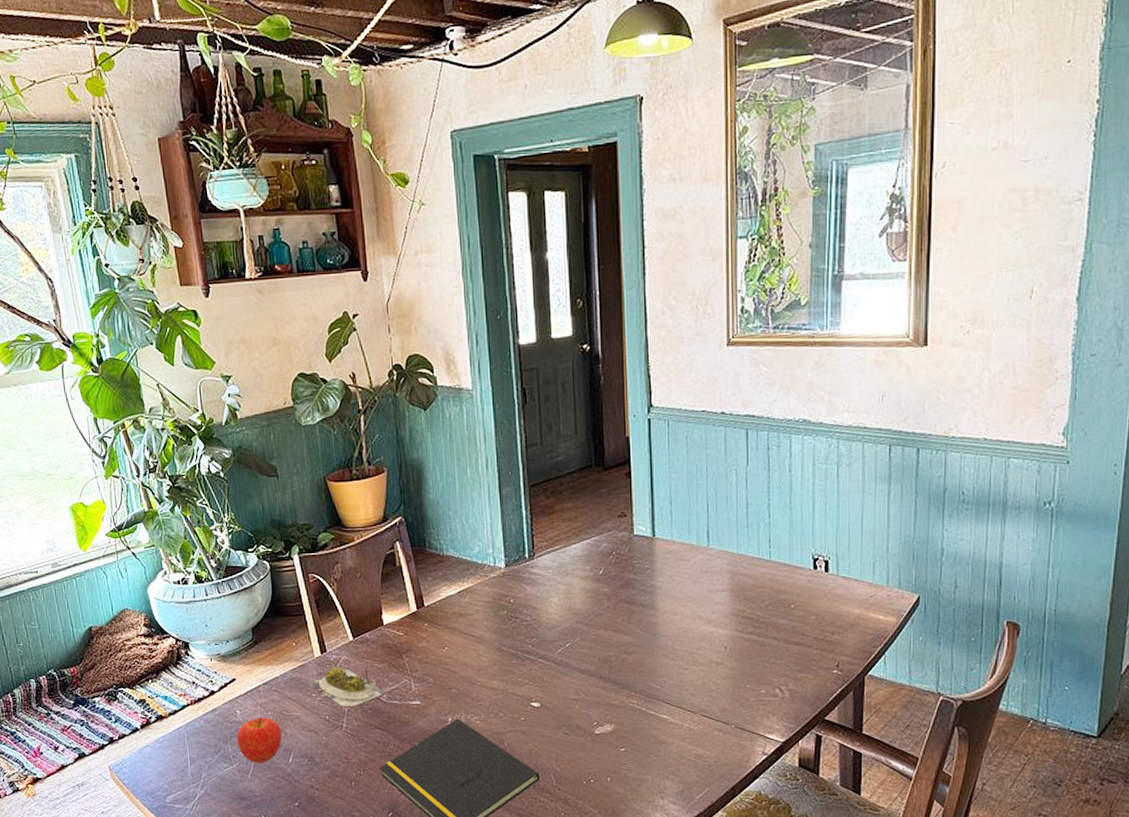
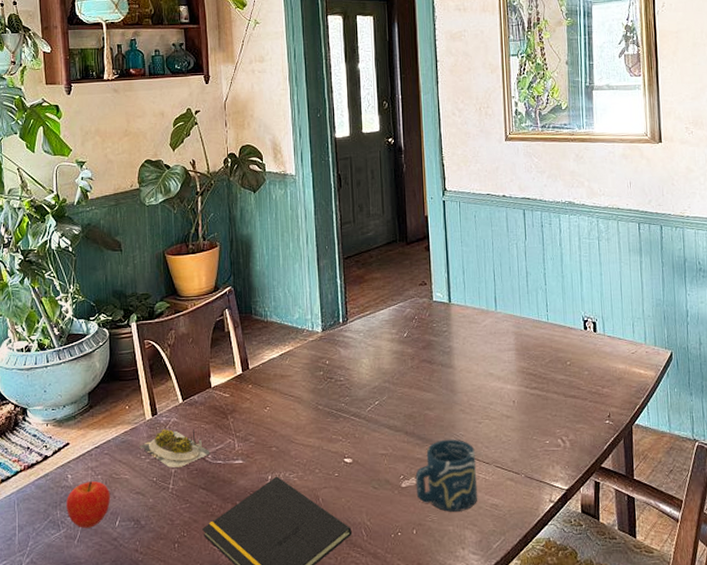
cup: none [610,685,681,761] -> present [415,439,478,512]

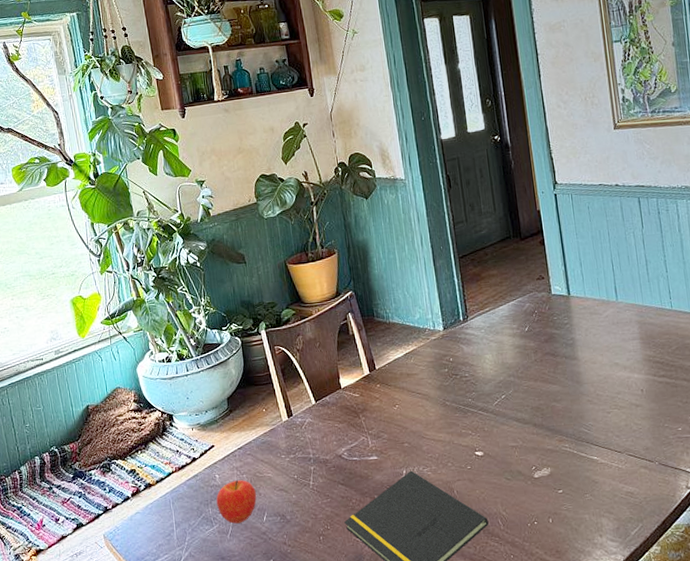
succulent plant: present [138,428,210,468] -> none [278,429,346,465]
cup: present [415,439,478,512] -> none [547,429,612,501]

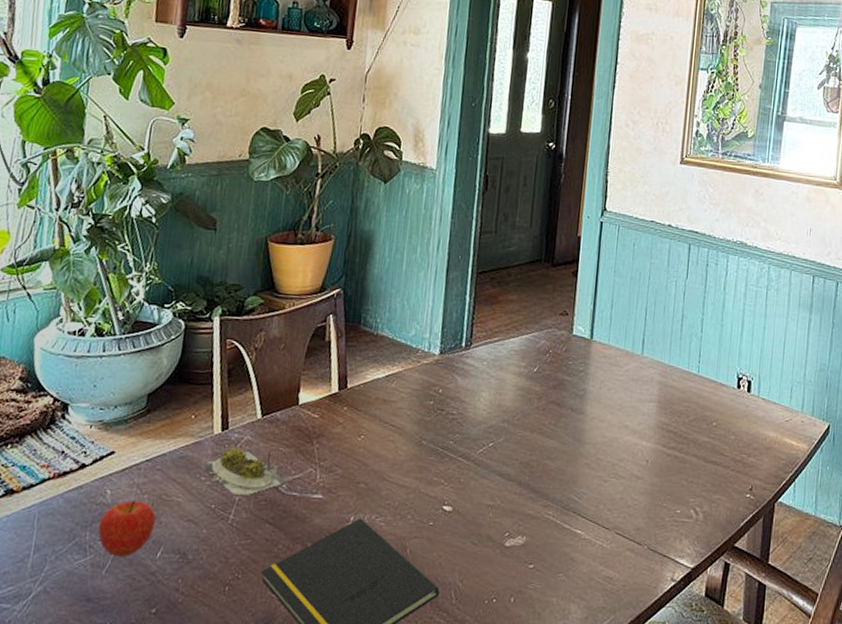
succulent plant: none [278,429,346,465] -> present [199,447,286,495]

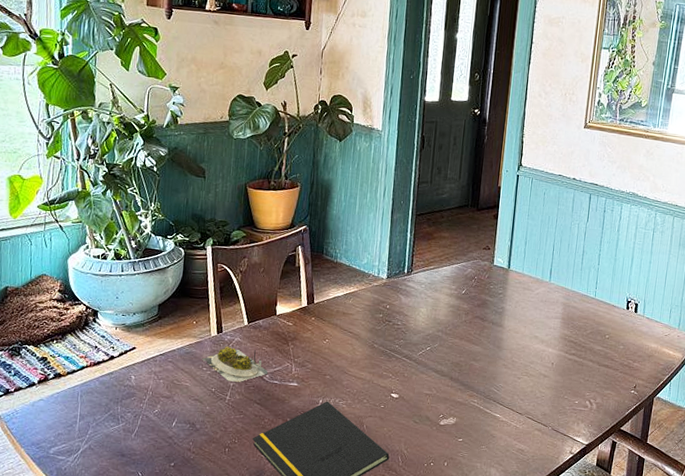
fruit: present [98,499,156,557] -> none [127,383,170,425]

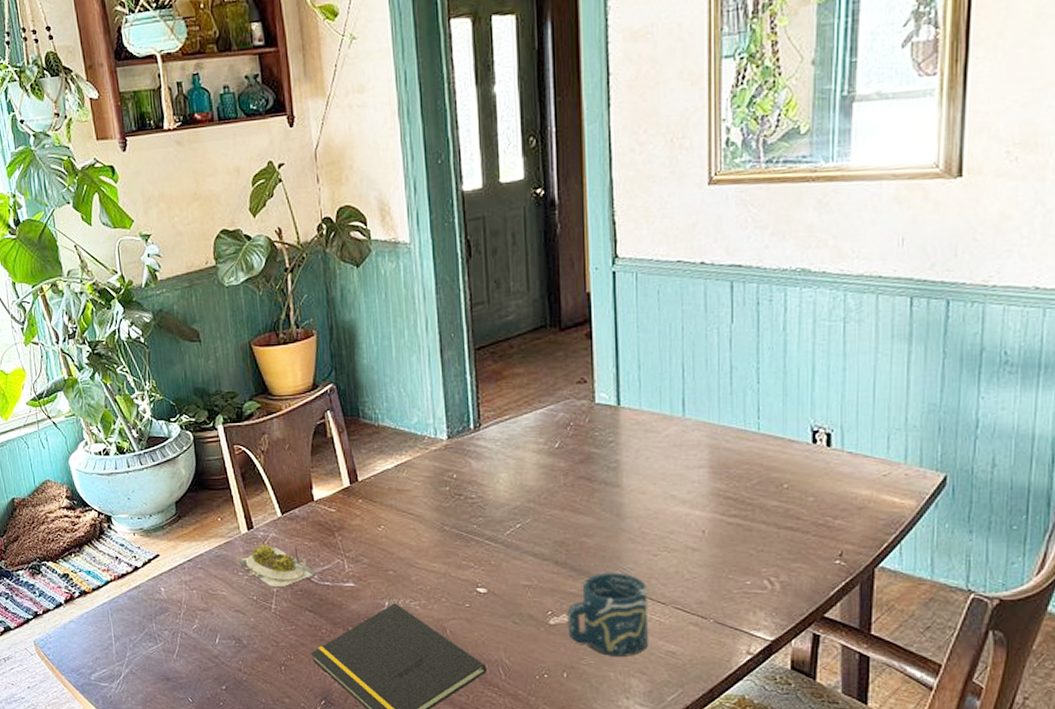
cup: none [452,388,511,452] -> present [567,572,649,656]

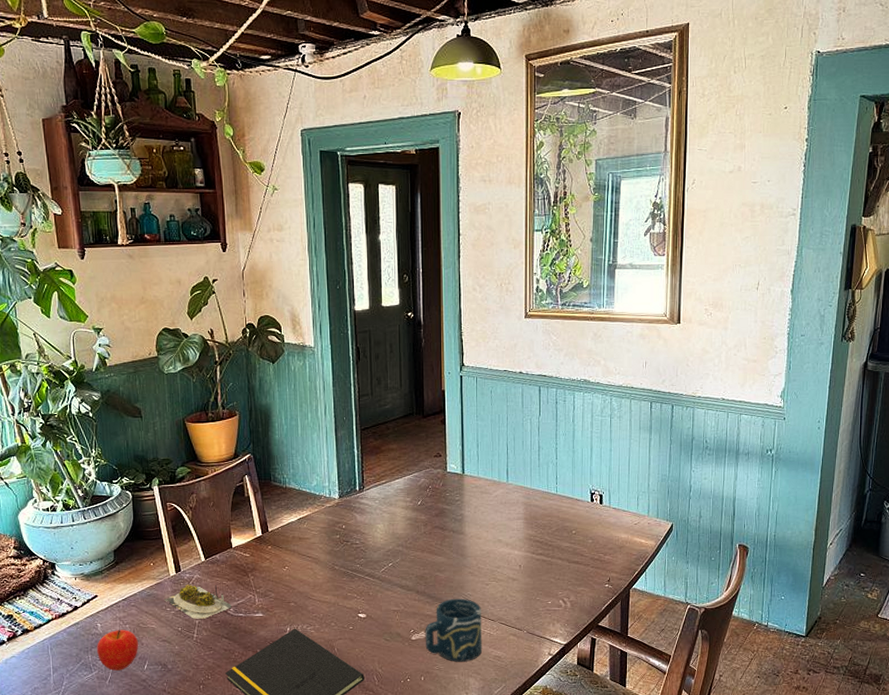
fruit: none [161,595,208,643] -> present [97,629,138,671]

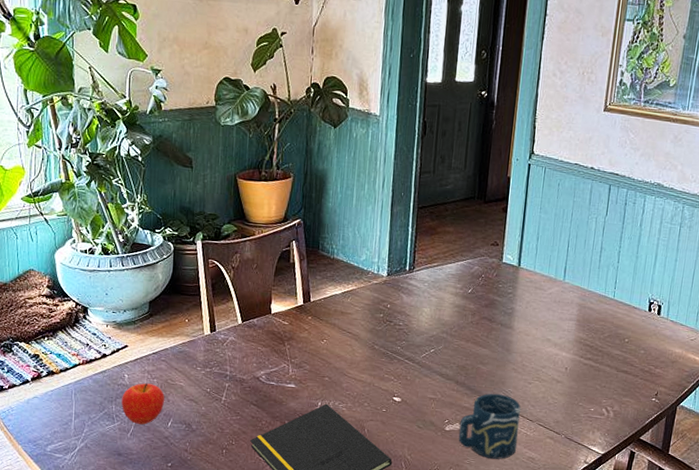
succulent plant: present [163,584,232,619] -> none [195,345,265,383]

